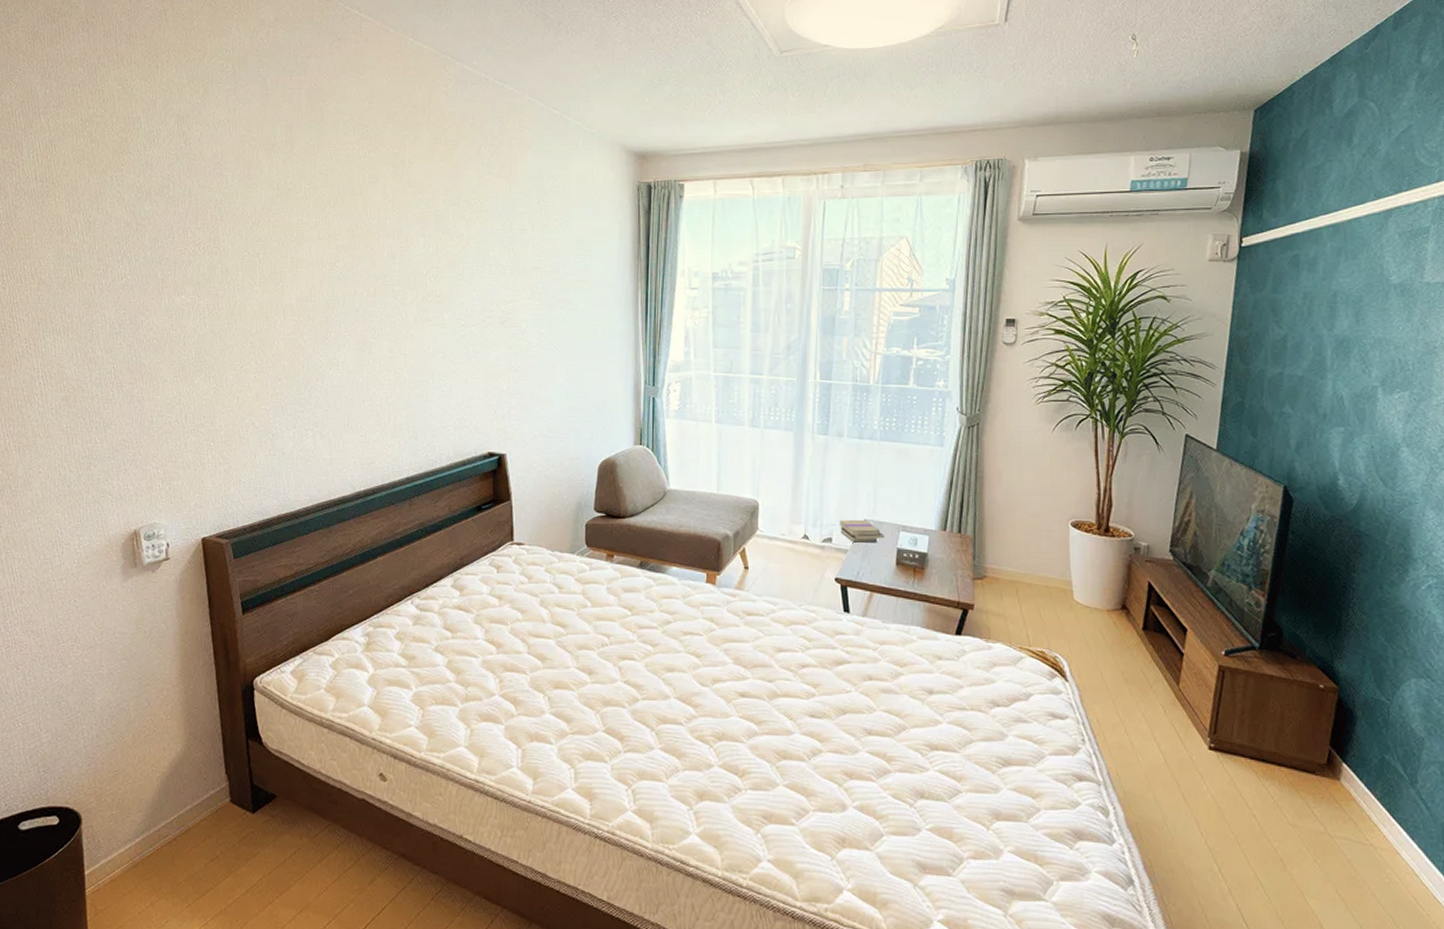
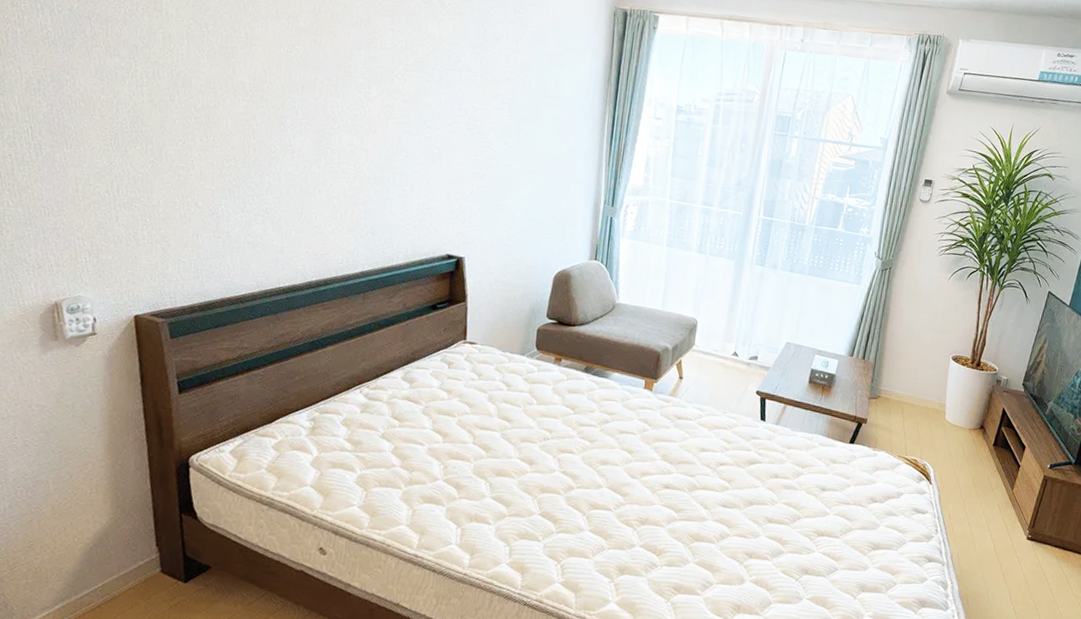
books: present [840,519,884,543] -> none [765,341,802,363]

